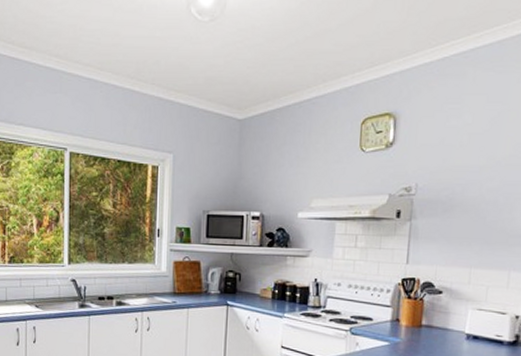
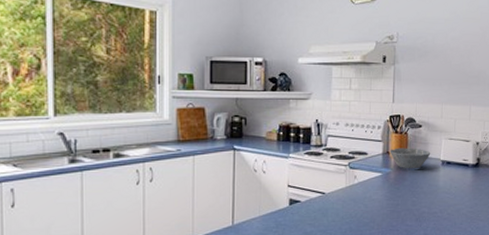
bowl: none [400,315,453,342] -> present [390,148,431,169]

